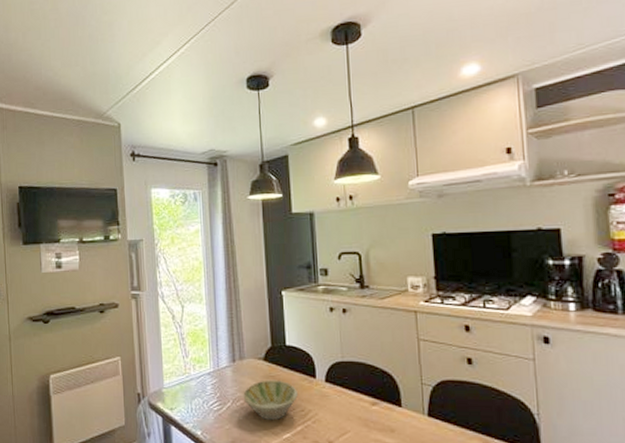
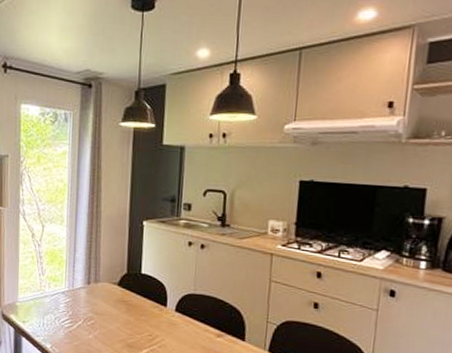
bowl: present [243,380,298,421] -> none [94,304,148,342]

